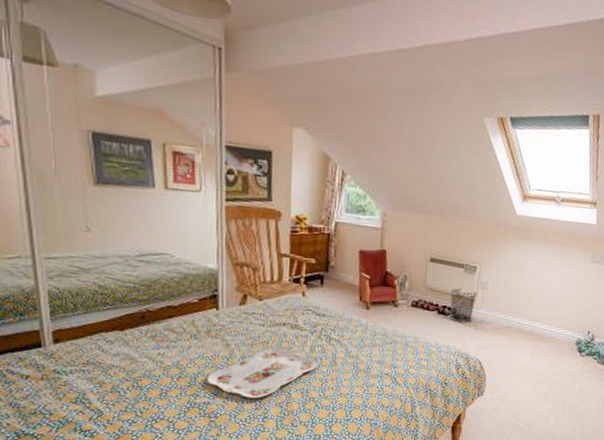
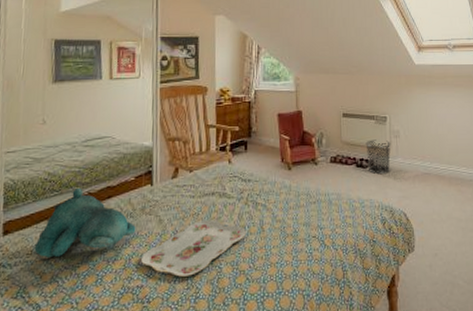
teddy bear: none [90,303,201,370] -> present [34,187,136,259]

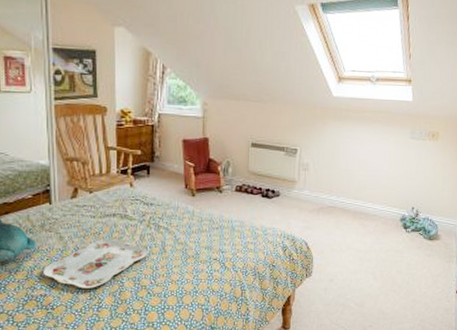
waste bin: present [365,140,391,175] -> none [273,171,299,206]

